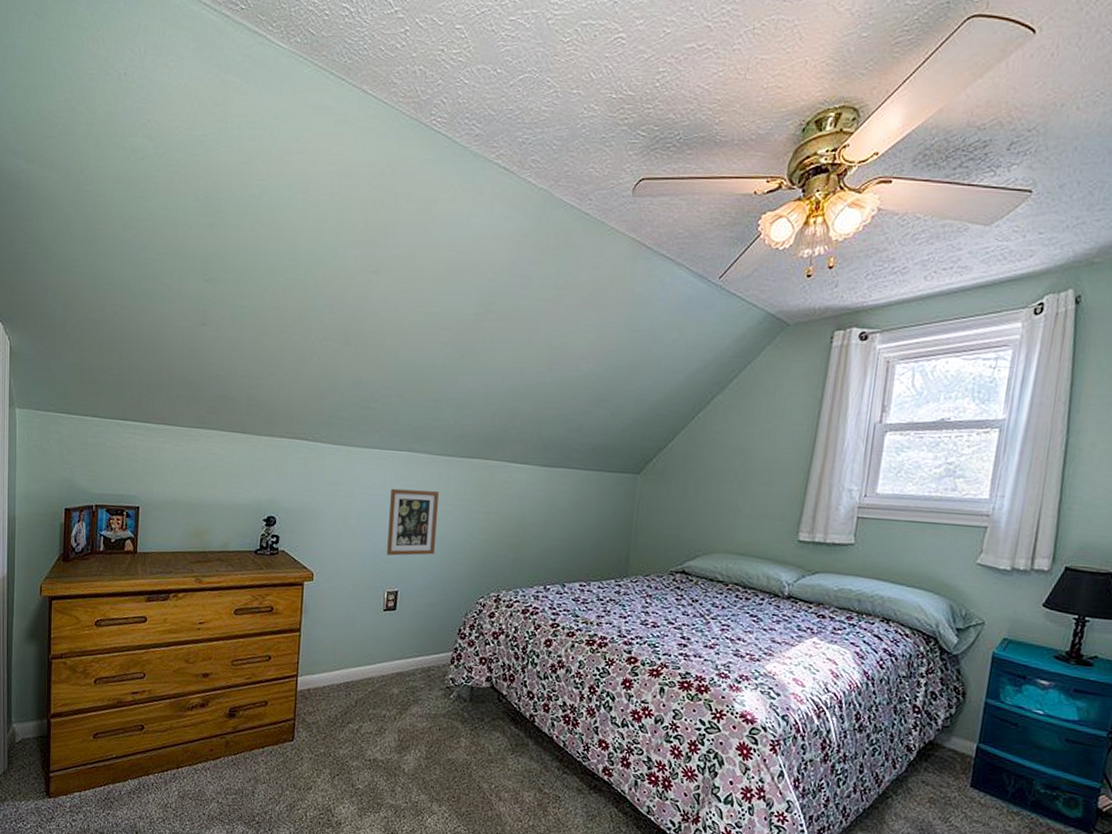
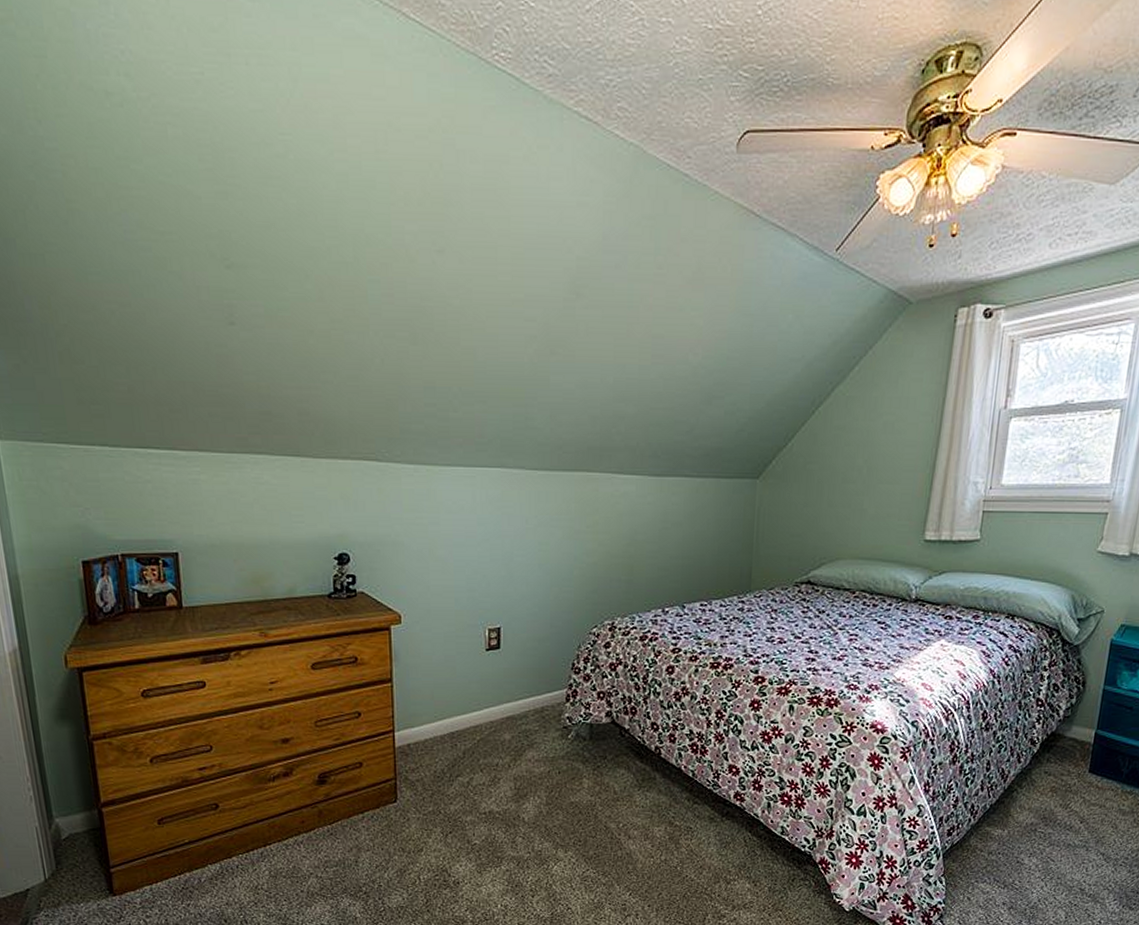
picture frame: present [387,488,440,556] -> none [483,511,539,588]

